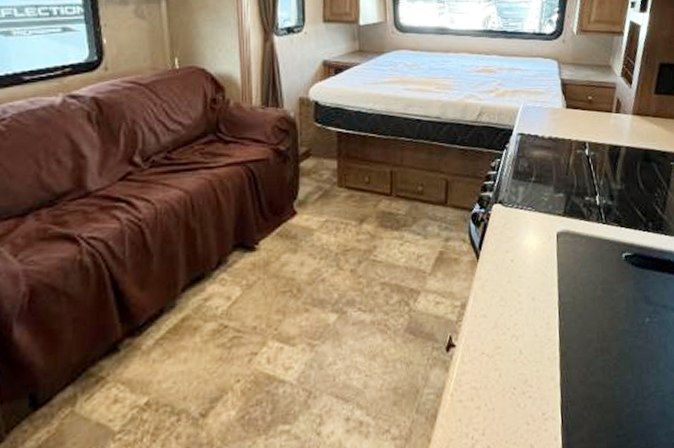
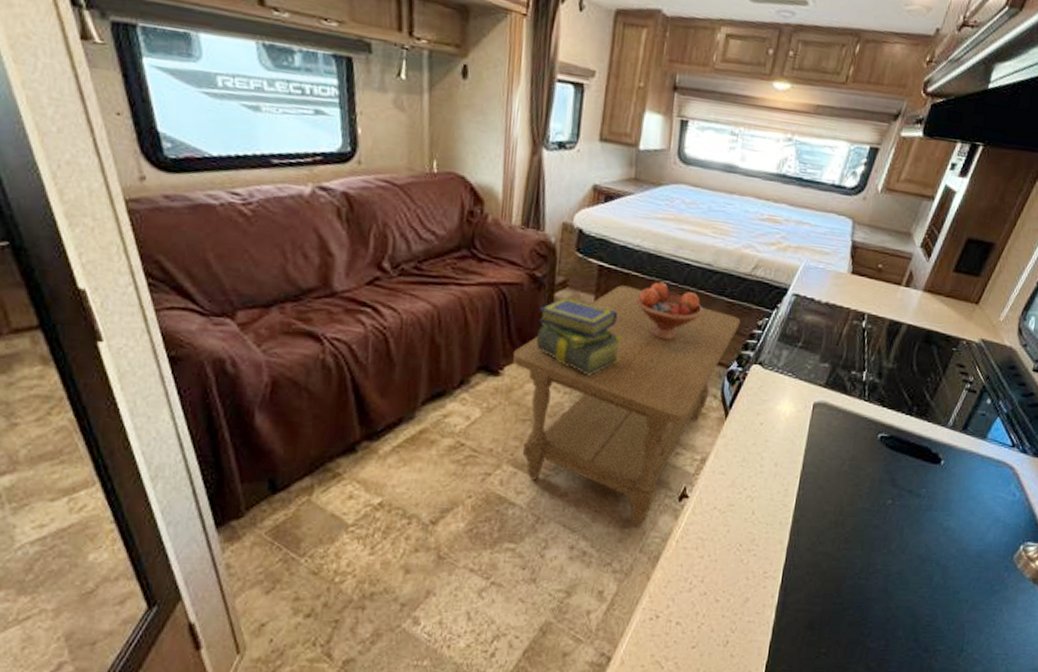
coffee table: none [266,147,476,387] -> present [512,285,741,528]
stack of books: none [288,166,369,238] -> present [536,298,623,375]
fruit bowl: none [376,139,440,193] -> present [636,281,704,340]

